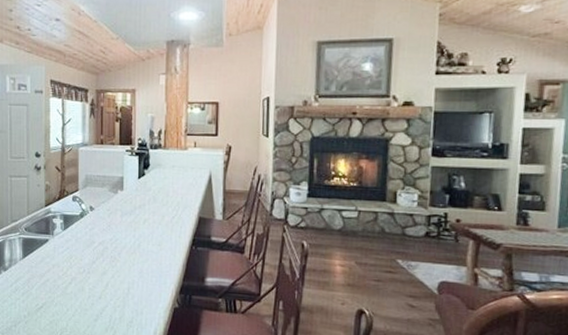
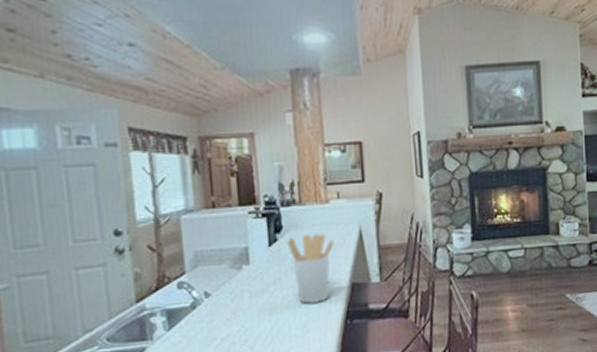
utensil holder: none [152,172,188,229] -> present [287,232,334,305]

